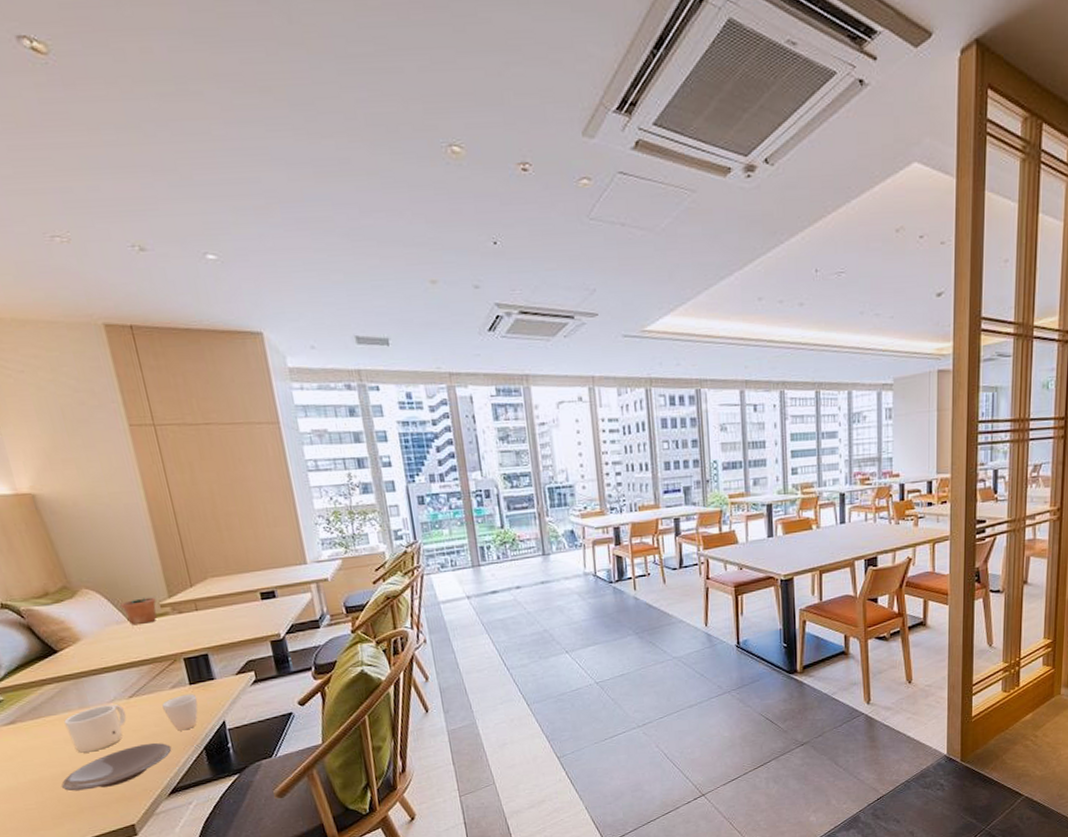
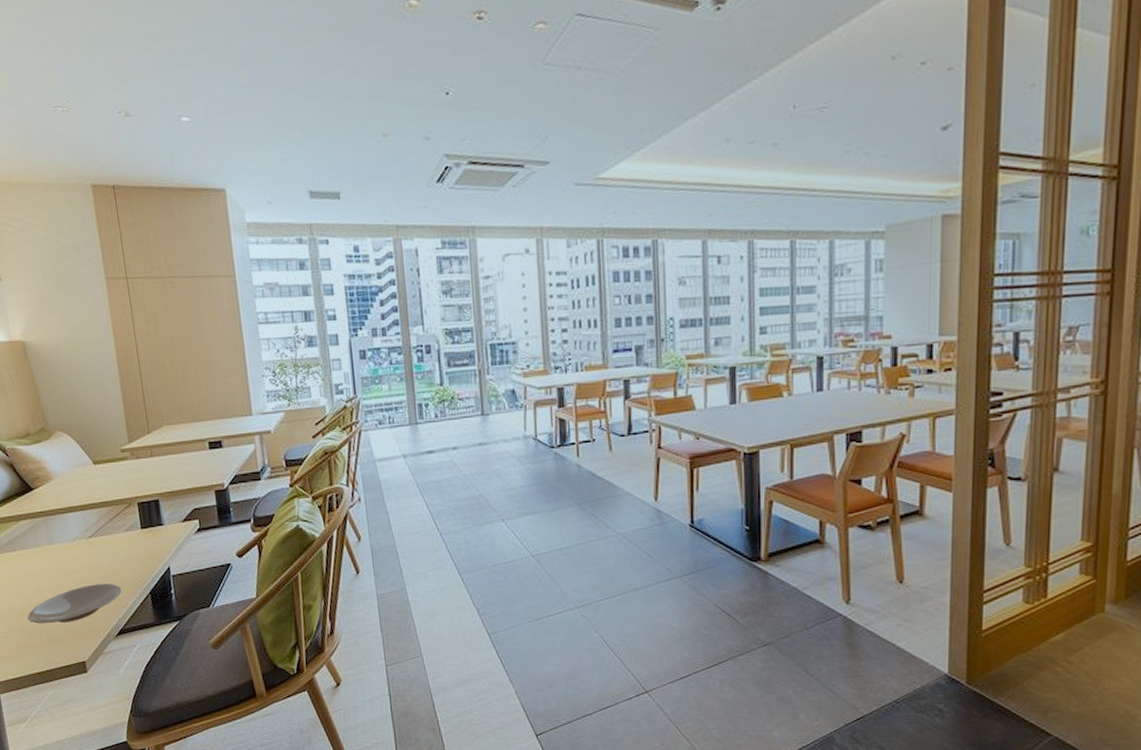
mug: present [64,704,127,753] -> none [33,543,86,587]
planter: present [120,597,158,626] -> none [87,442,118,468]
cup: present [162,694,198,731] -> none [116,538,147,573]

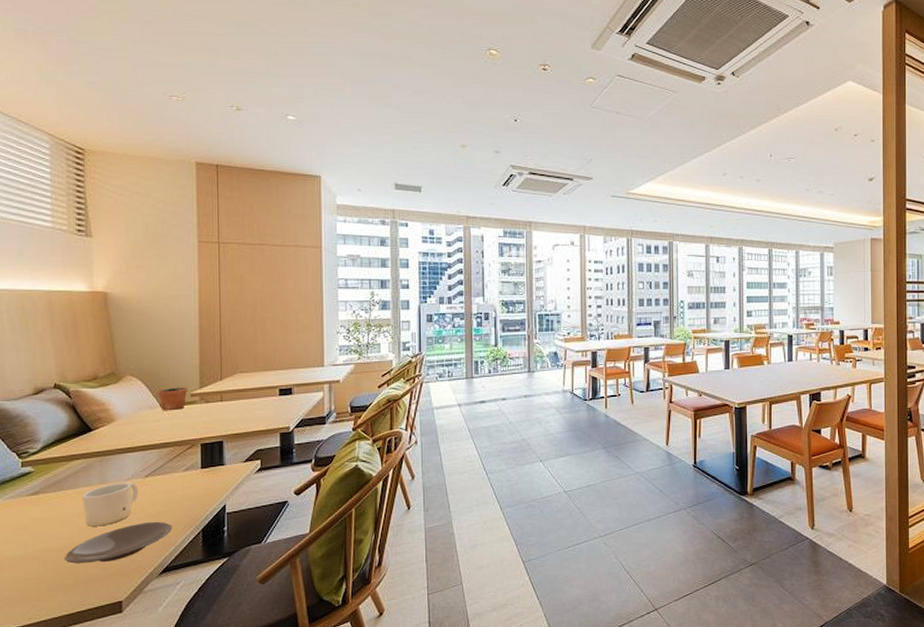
mug: none [33,543,86,587] -> present [82,483,139,527]
planter: none [87,442,118,468] -> present [157,387,188,411]

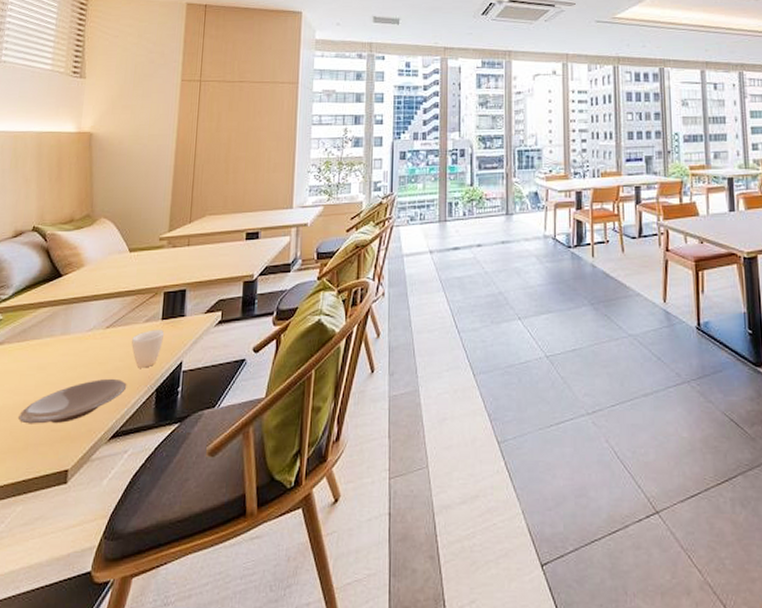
mug: present [82,483,139,527] -> none [43,334,99,382]
planter: present [157,387,188,411] -> none [127,230,157,256]
cup: none [173,477,204,512] -> present [132,329,164,368]

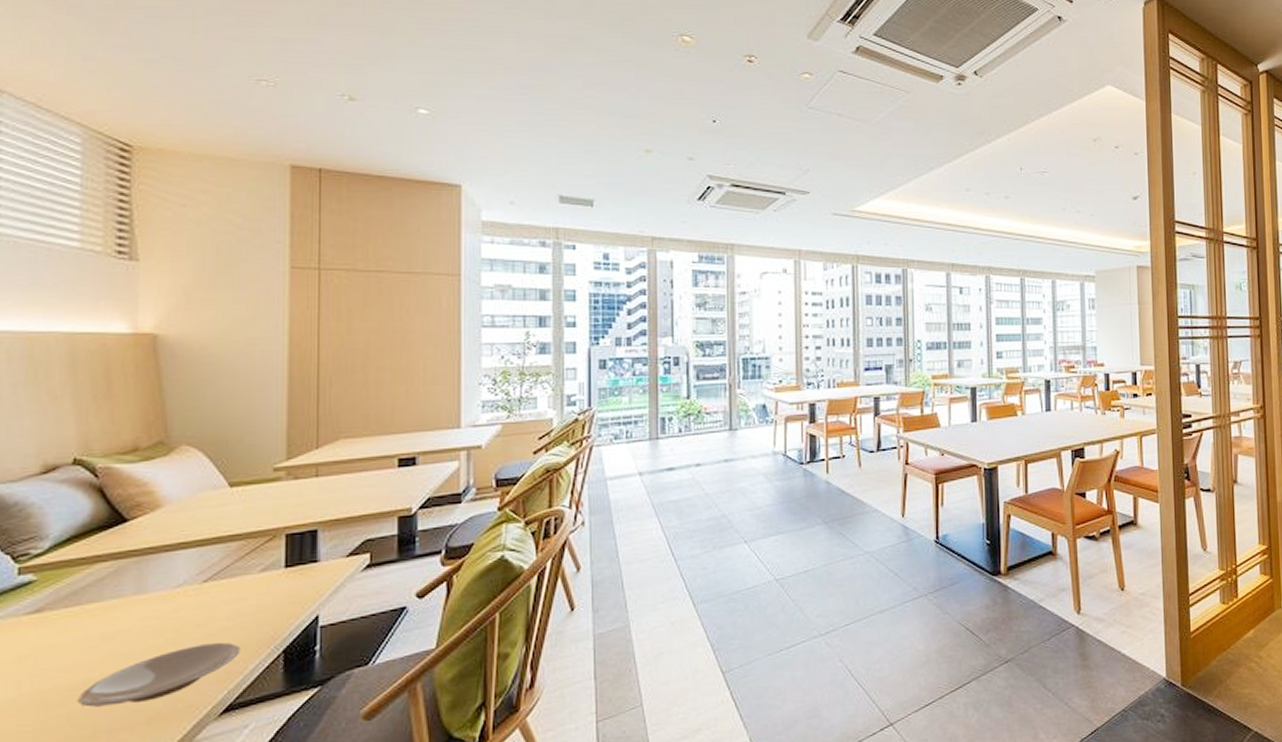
cup: present [132,329,164,368] -> none [243,579,289,627]

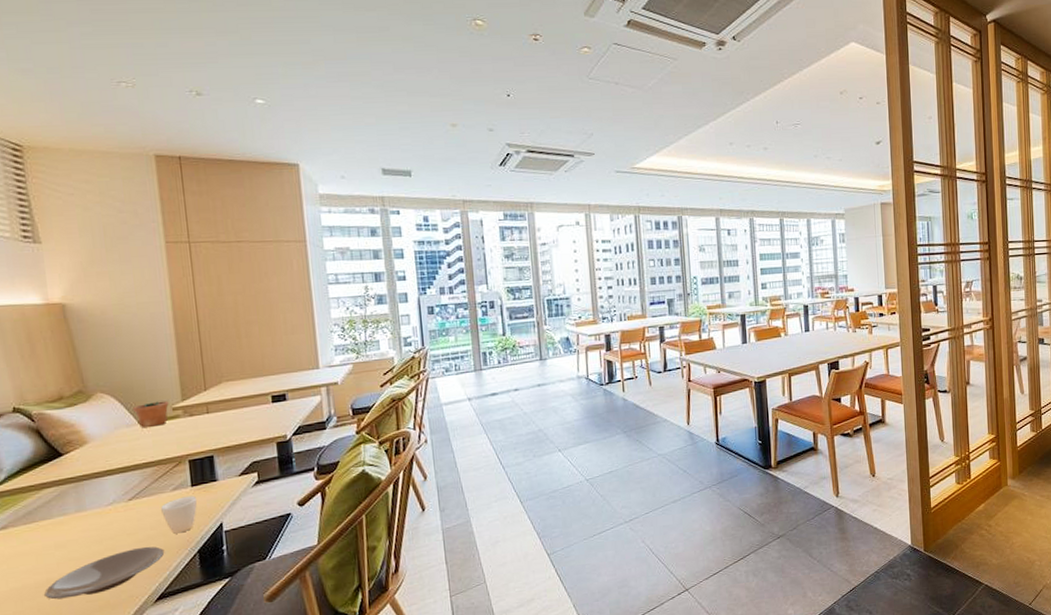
planter: none [224,459,270,492] -> present [133,401,169,429]
cup: none [243,579,289,627] -> present [161,495,197,534]

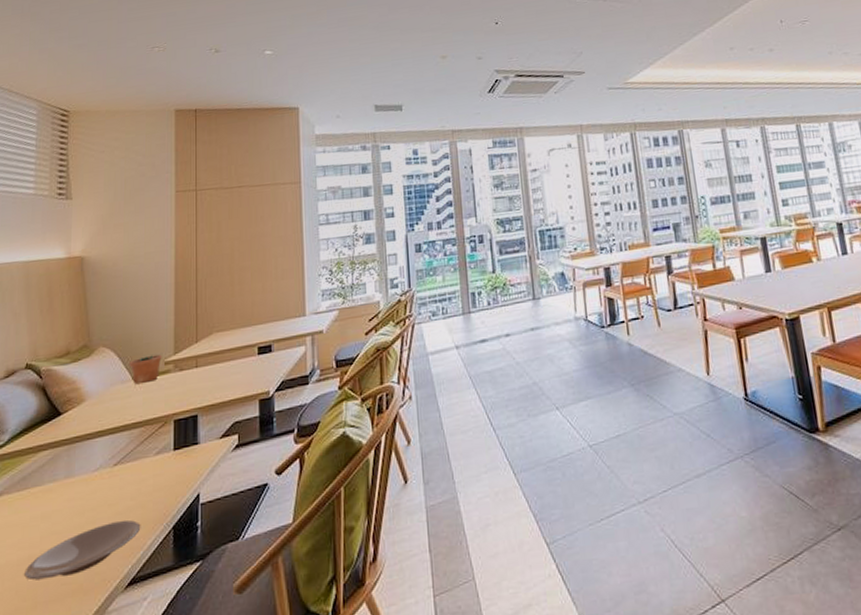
cup: present [161,495,197,534] -> none [143,461,177,506]

